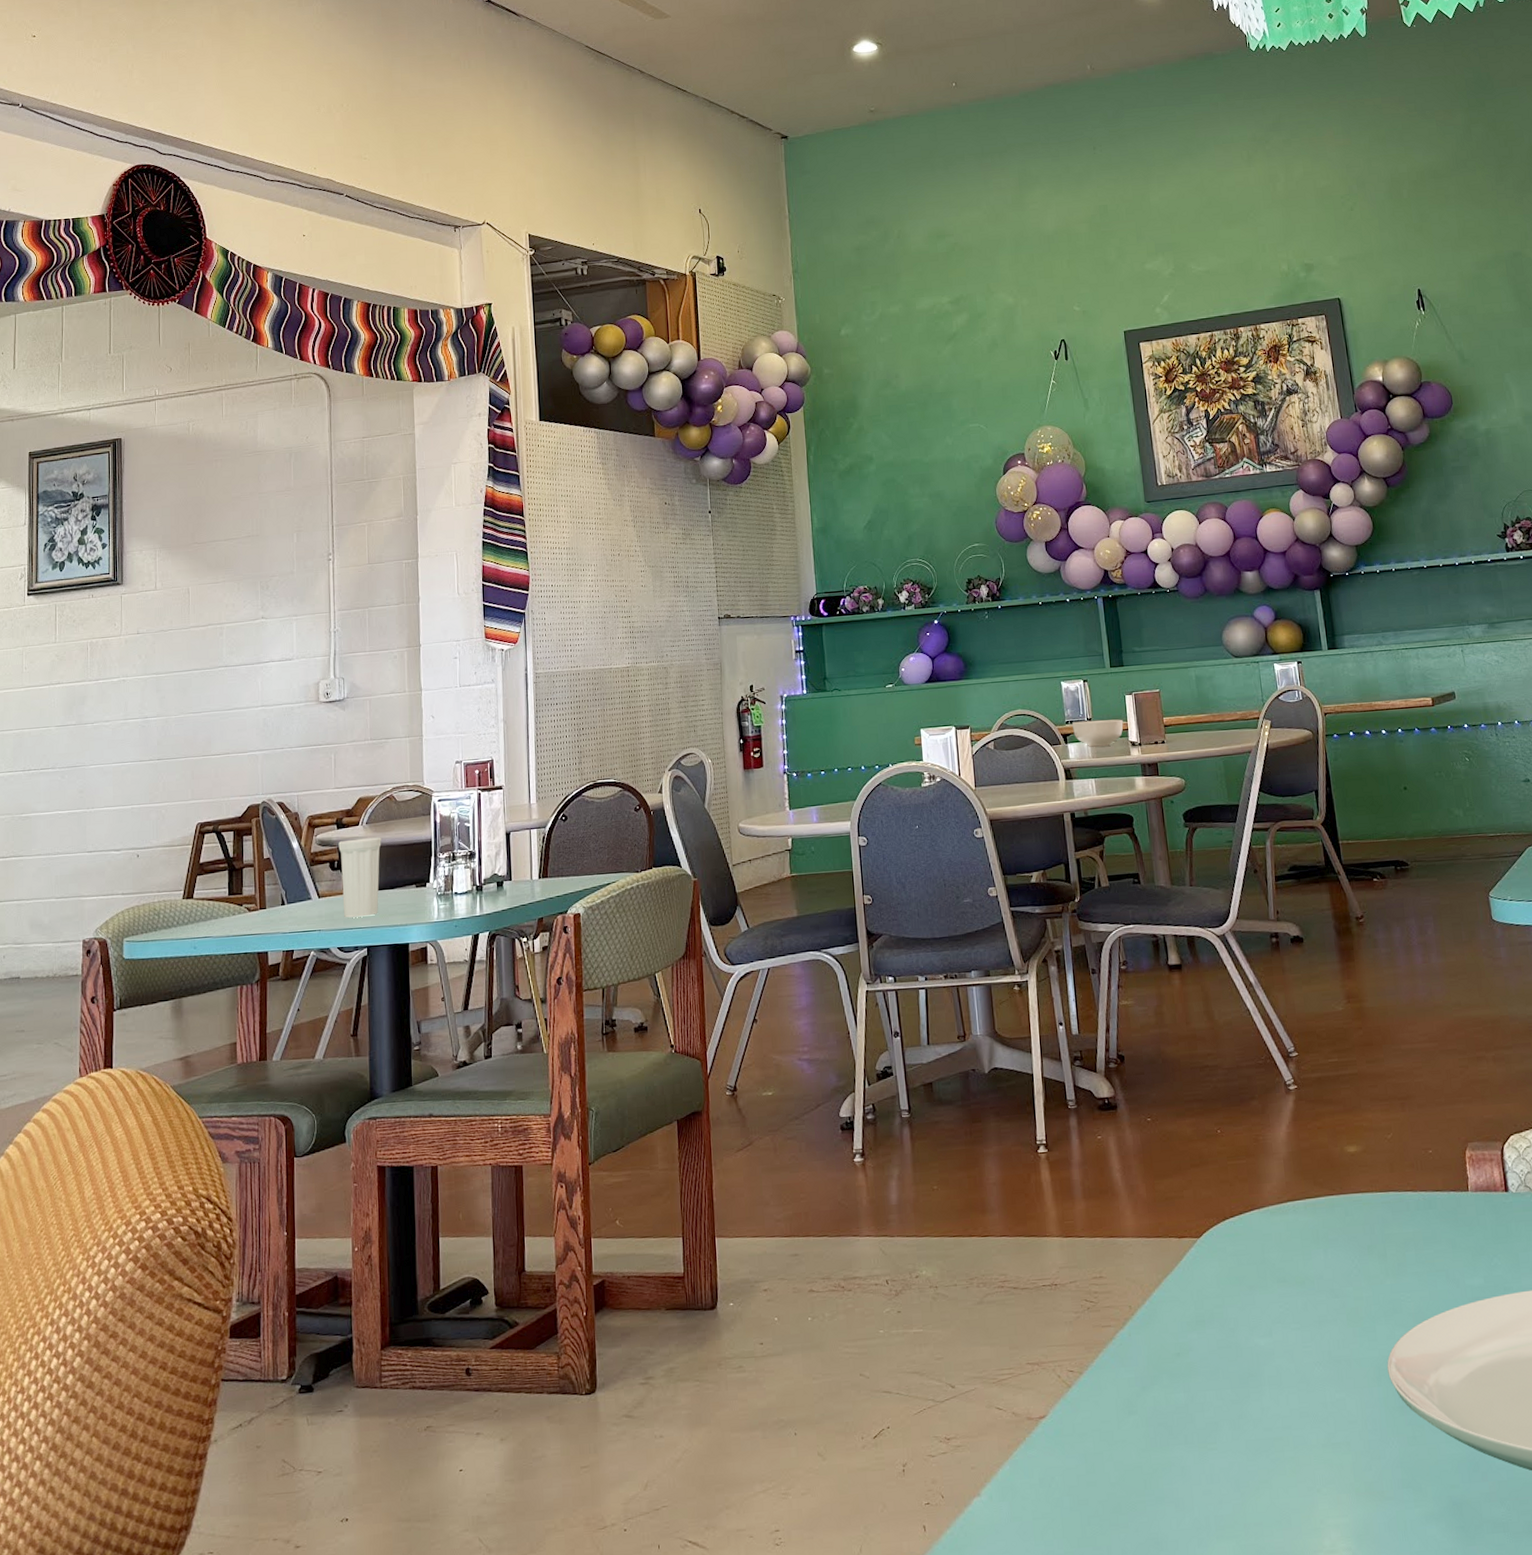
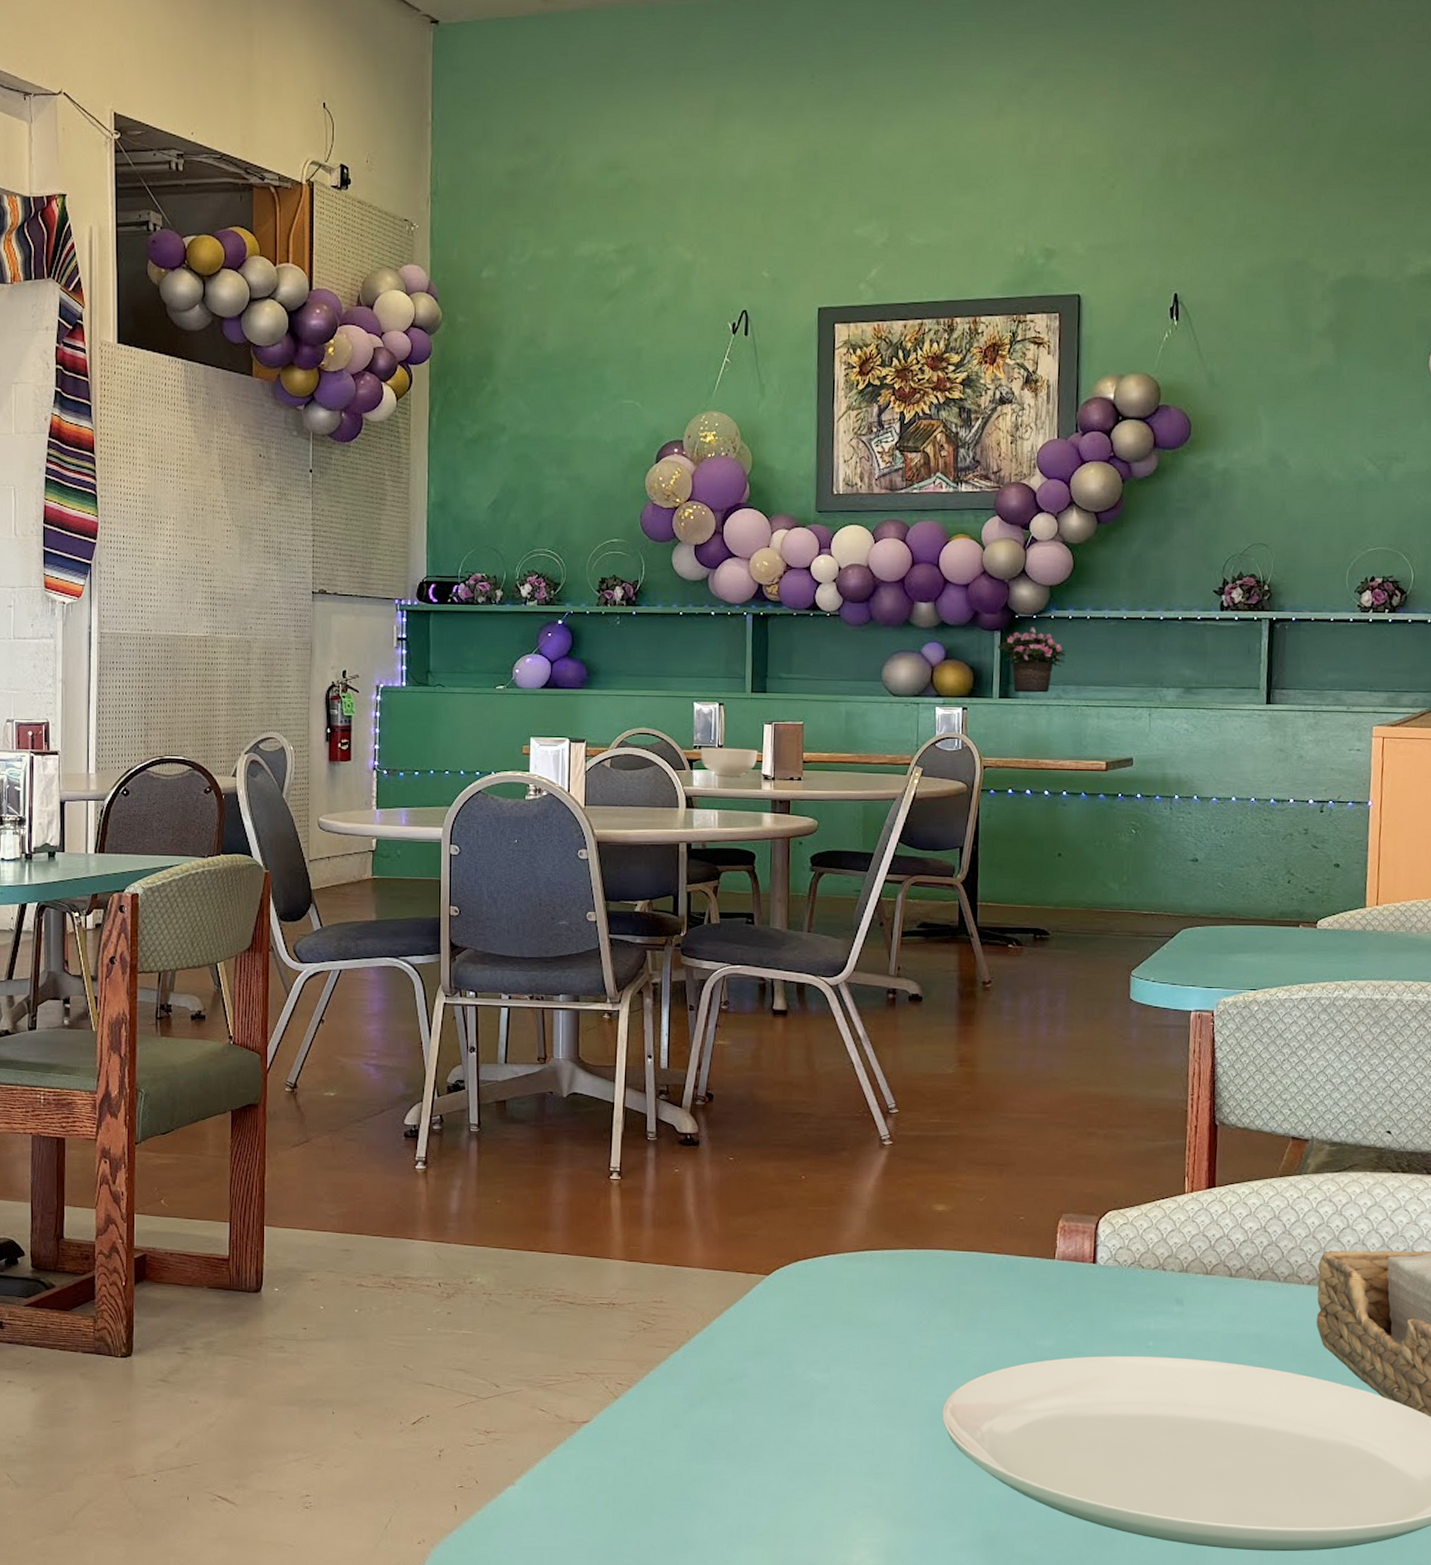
potted flower: none [1319,583,1381,643] -> present [997,627,1067,693]

